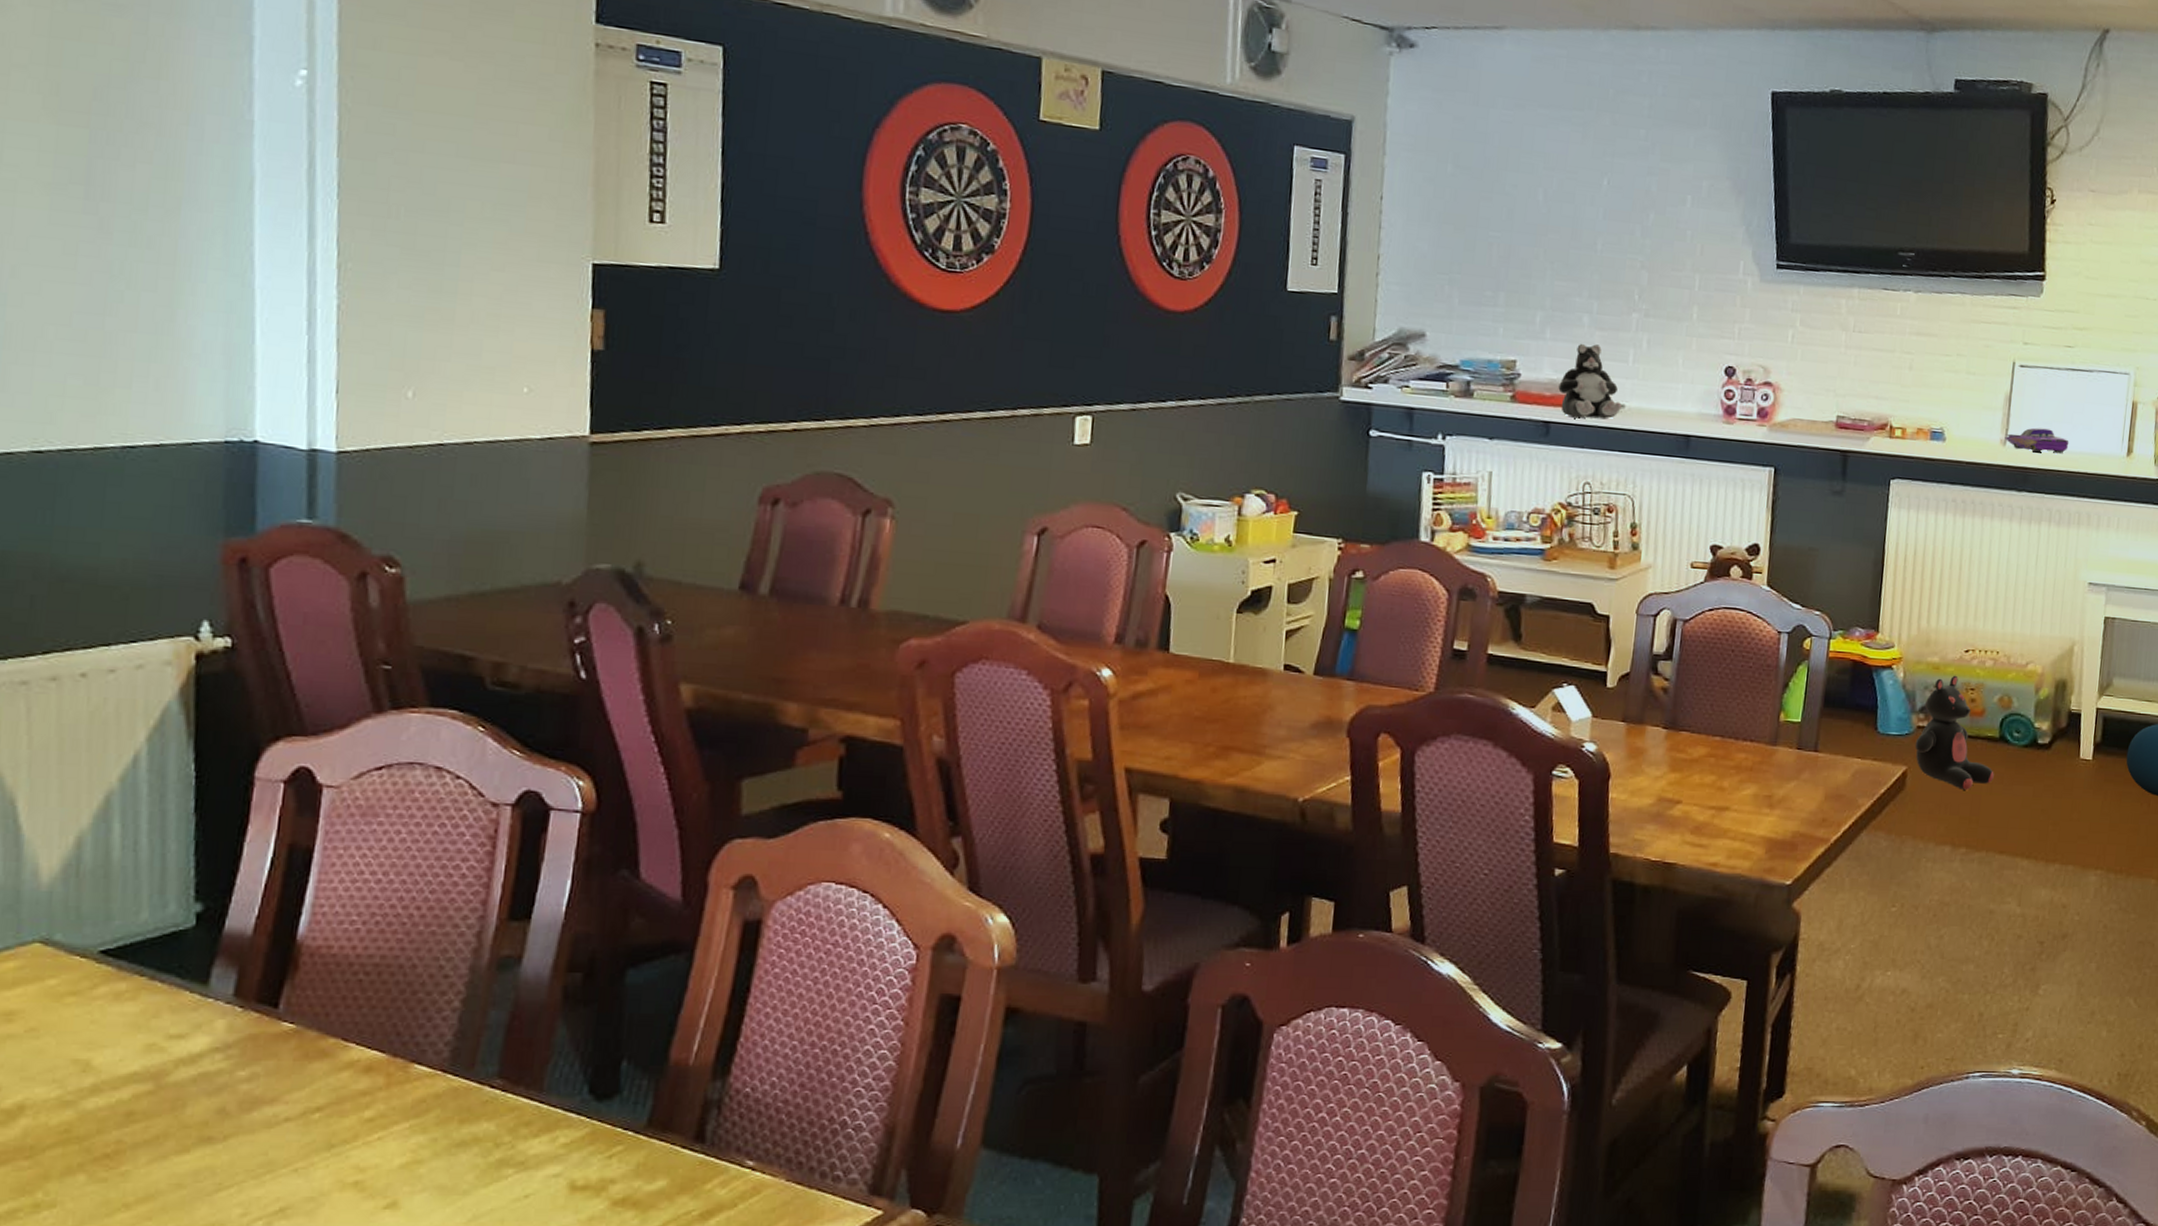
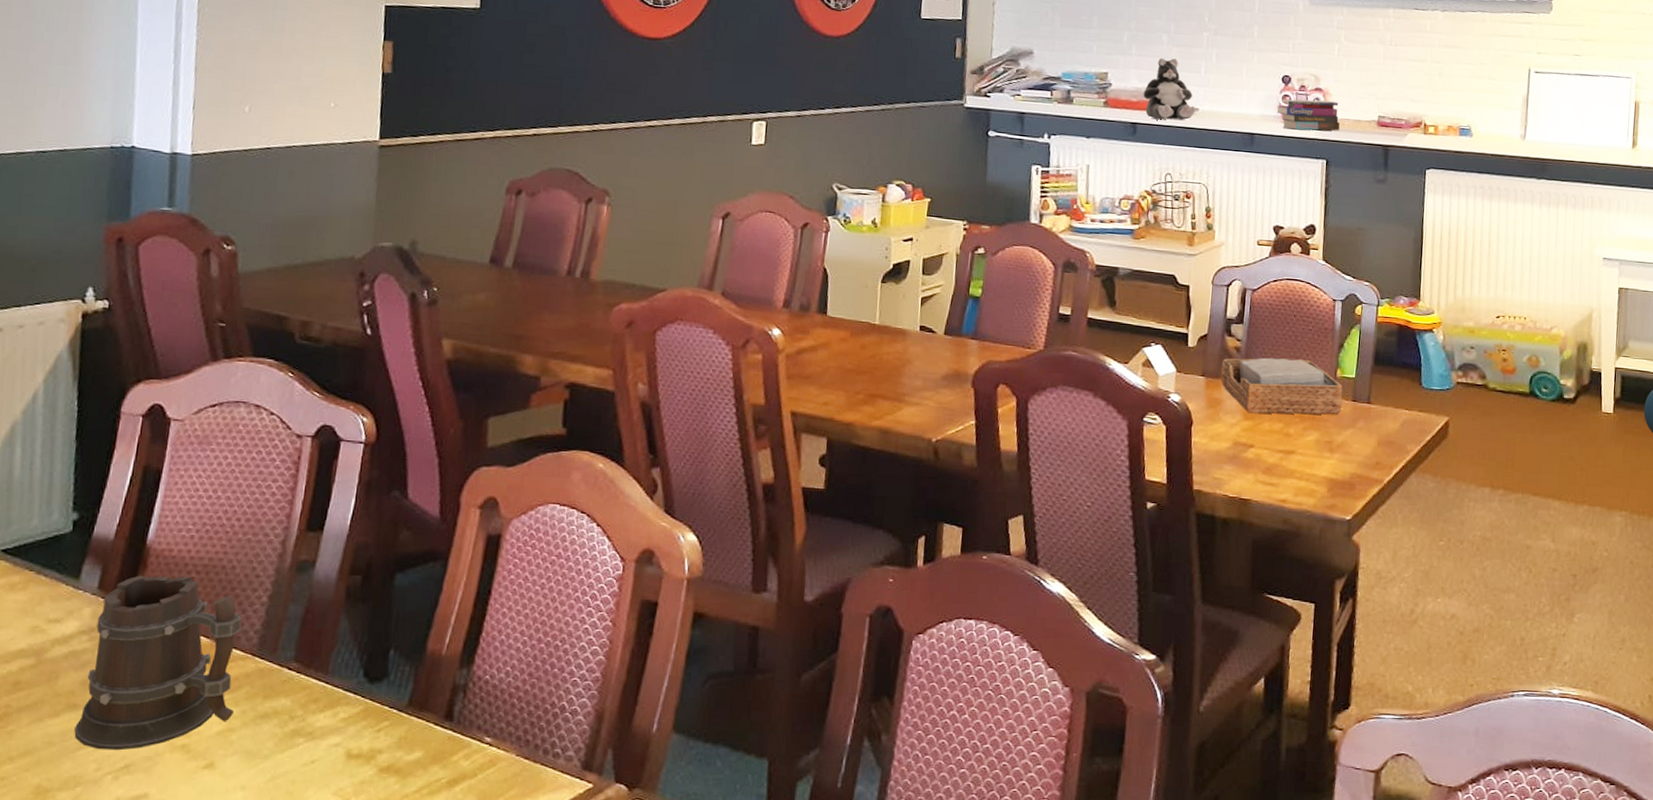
beer mug: none [210,978,428,1191] -> present [74,575,242,751]
napkin holder: none [1644,699,1787,766] -> present [1221,357,1343,415]
books: none [1718,394,1792,434] -> present [1277,98,1340,131]
stuffed animal: present [1915,675,1994,790] -> none [1455,338,1526,438]
toy car: present [2005,427,2069,454] -> none [1524,124,1581,147]

